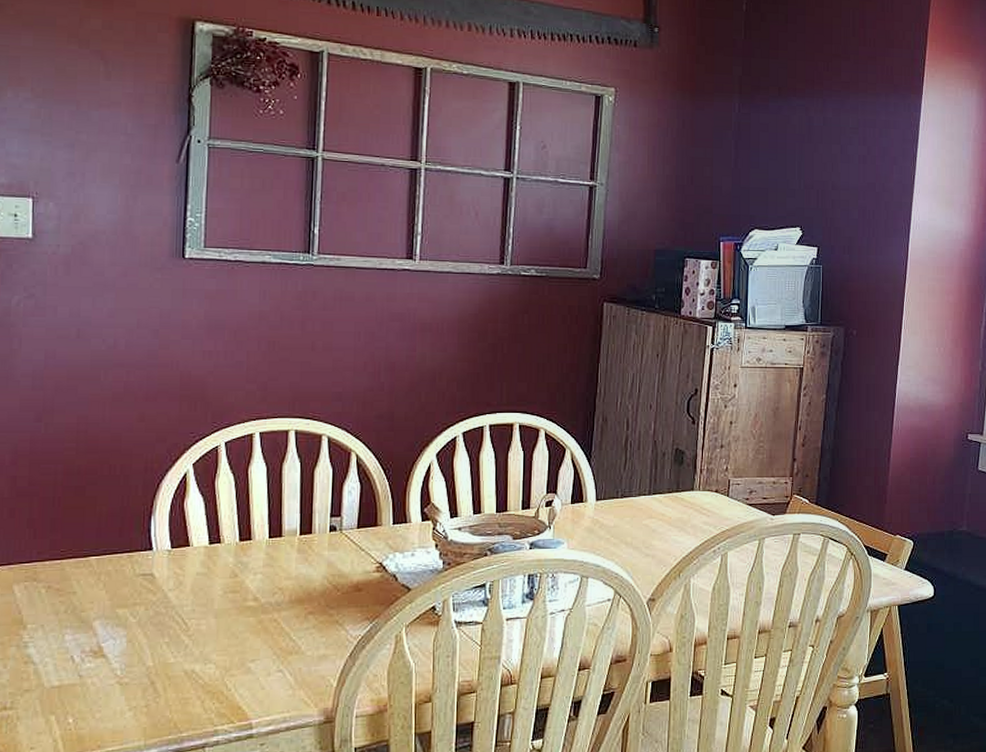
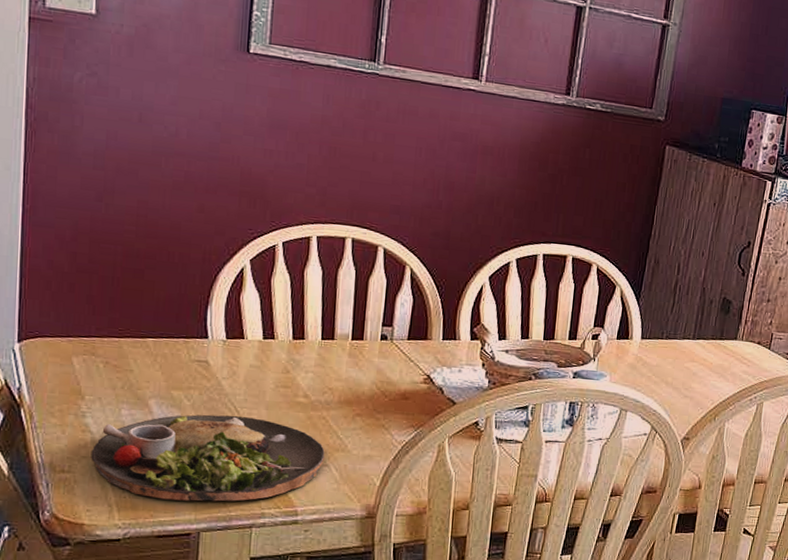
dinner plate: none [34,628,278,727] -> present [91,414,325,502]

